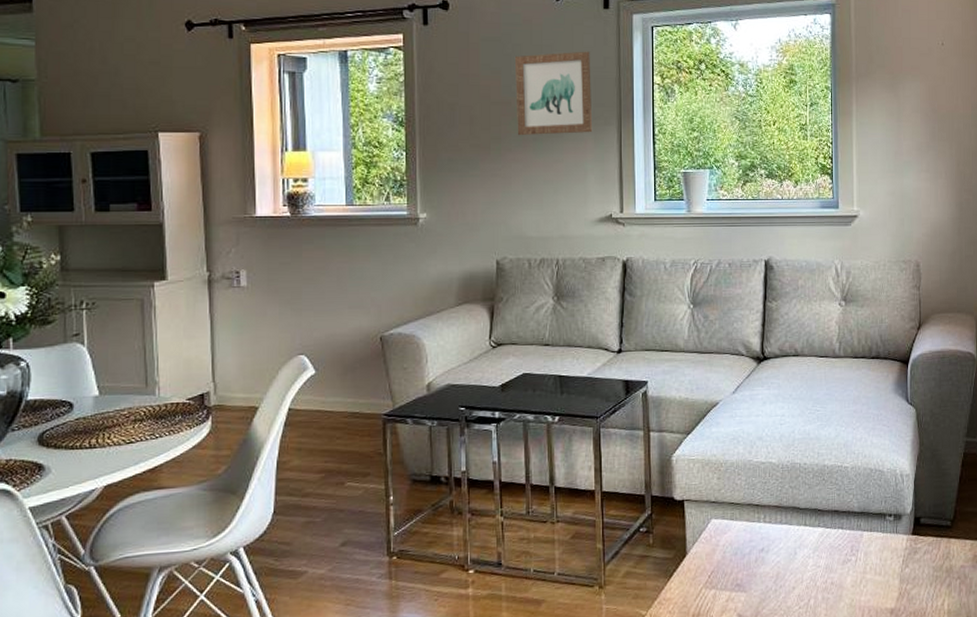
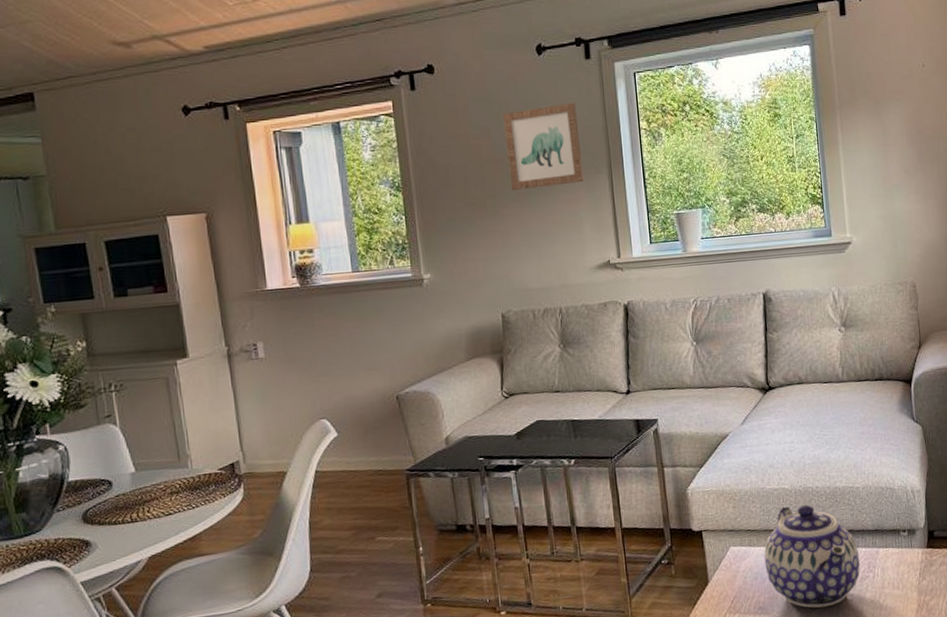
teapot: none [746,480,842,590] -> present [764,504,860,609]

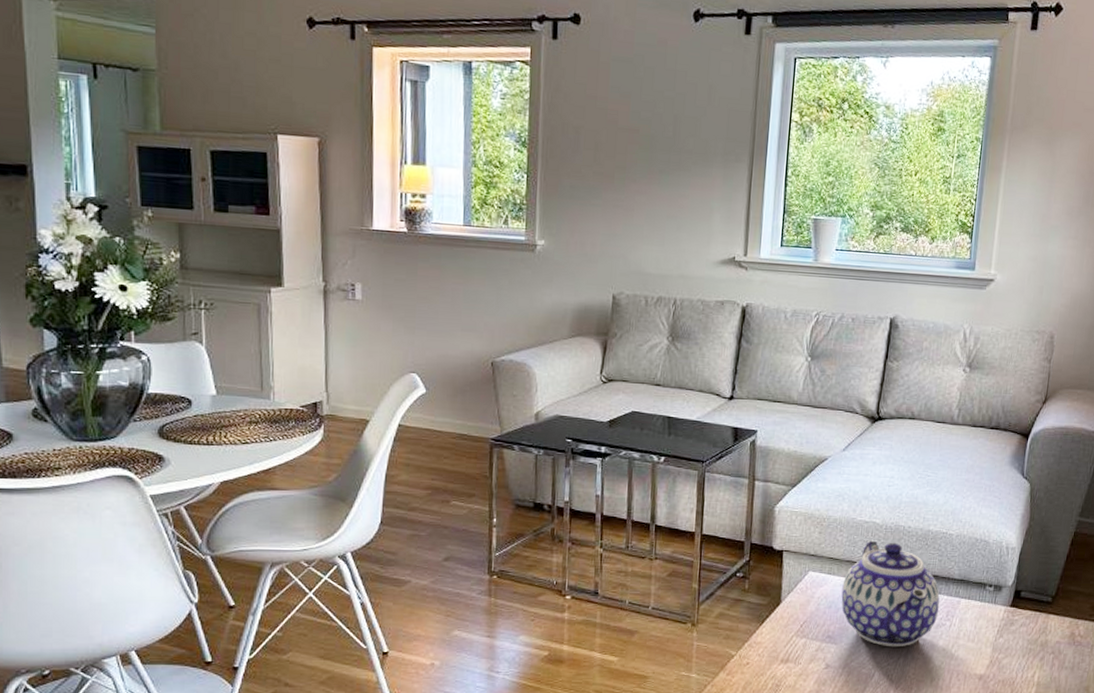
wall art: present [503,102,585,191] -> none [643,79,726,169]

